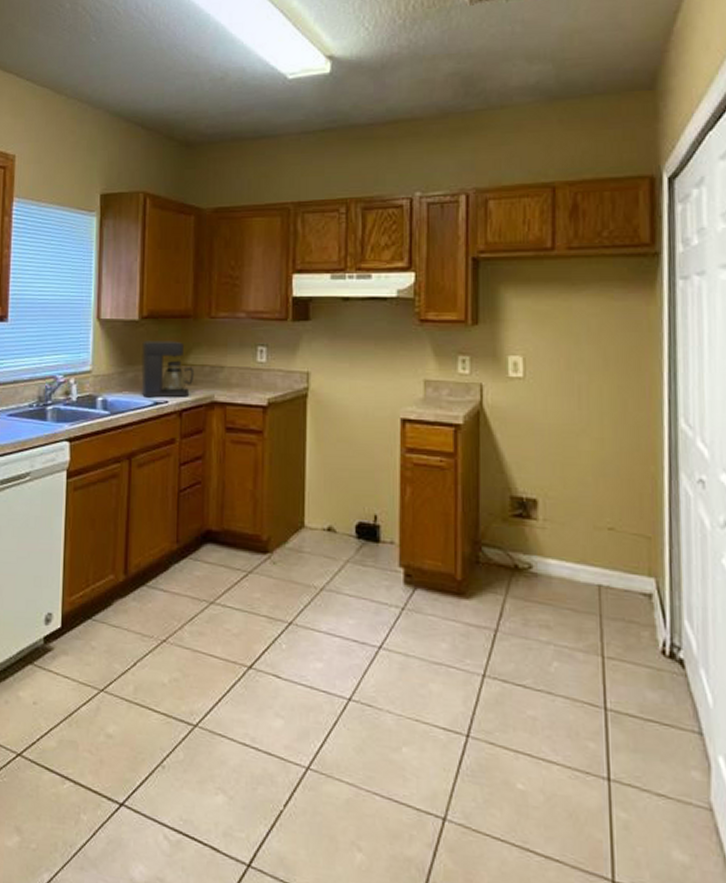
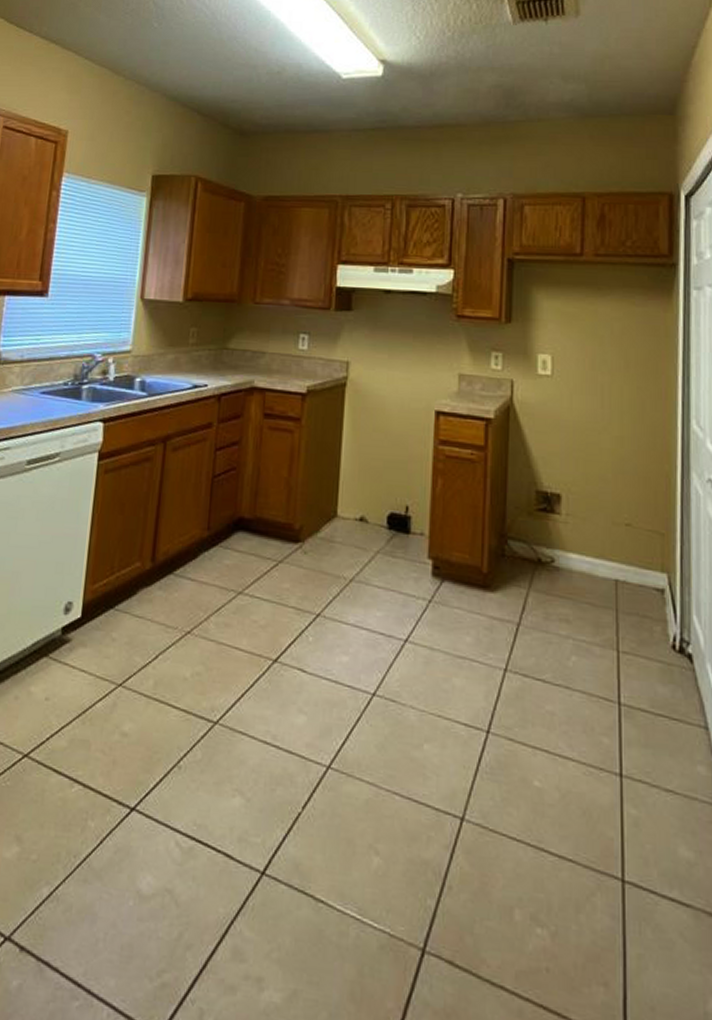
coffee maker: present [141,340,195,399] -> none [180,323,236,383]

